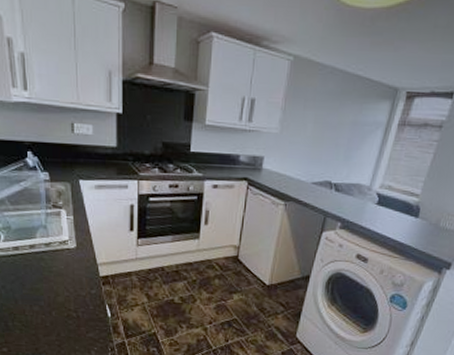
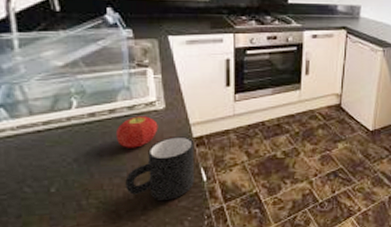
fruit: none [35,253,70,281] -> present [115,116,158,148]
mug: none [43,274,101,330] -> present [125,136,195,200]

